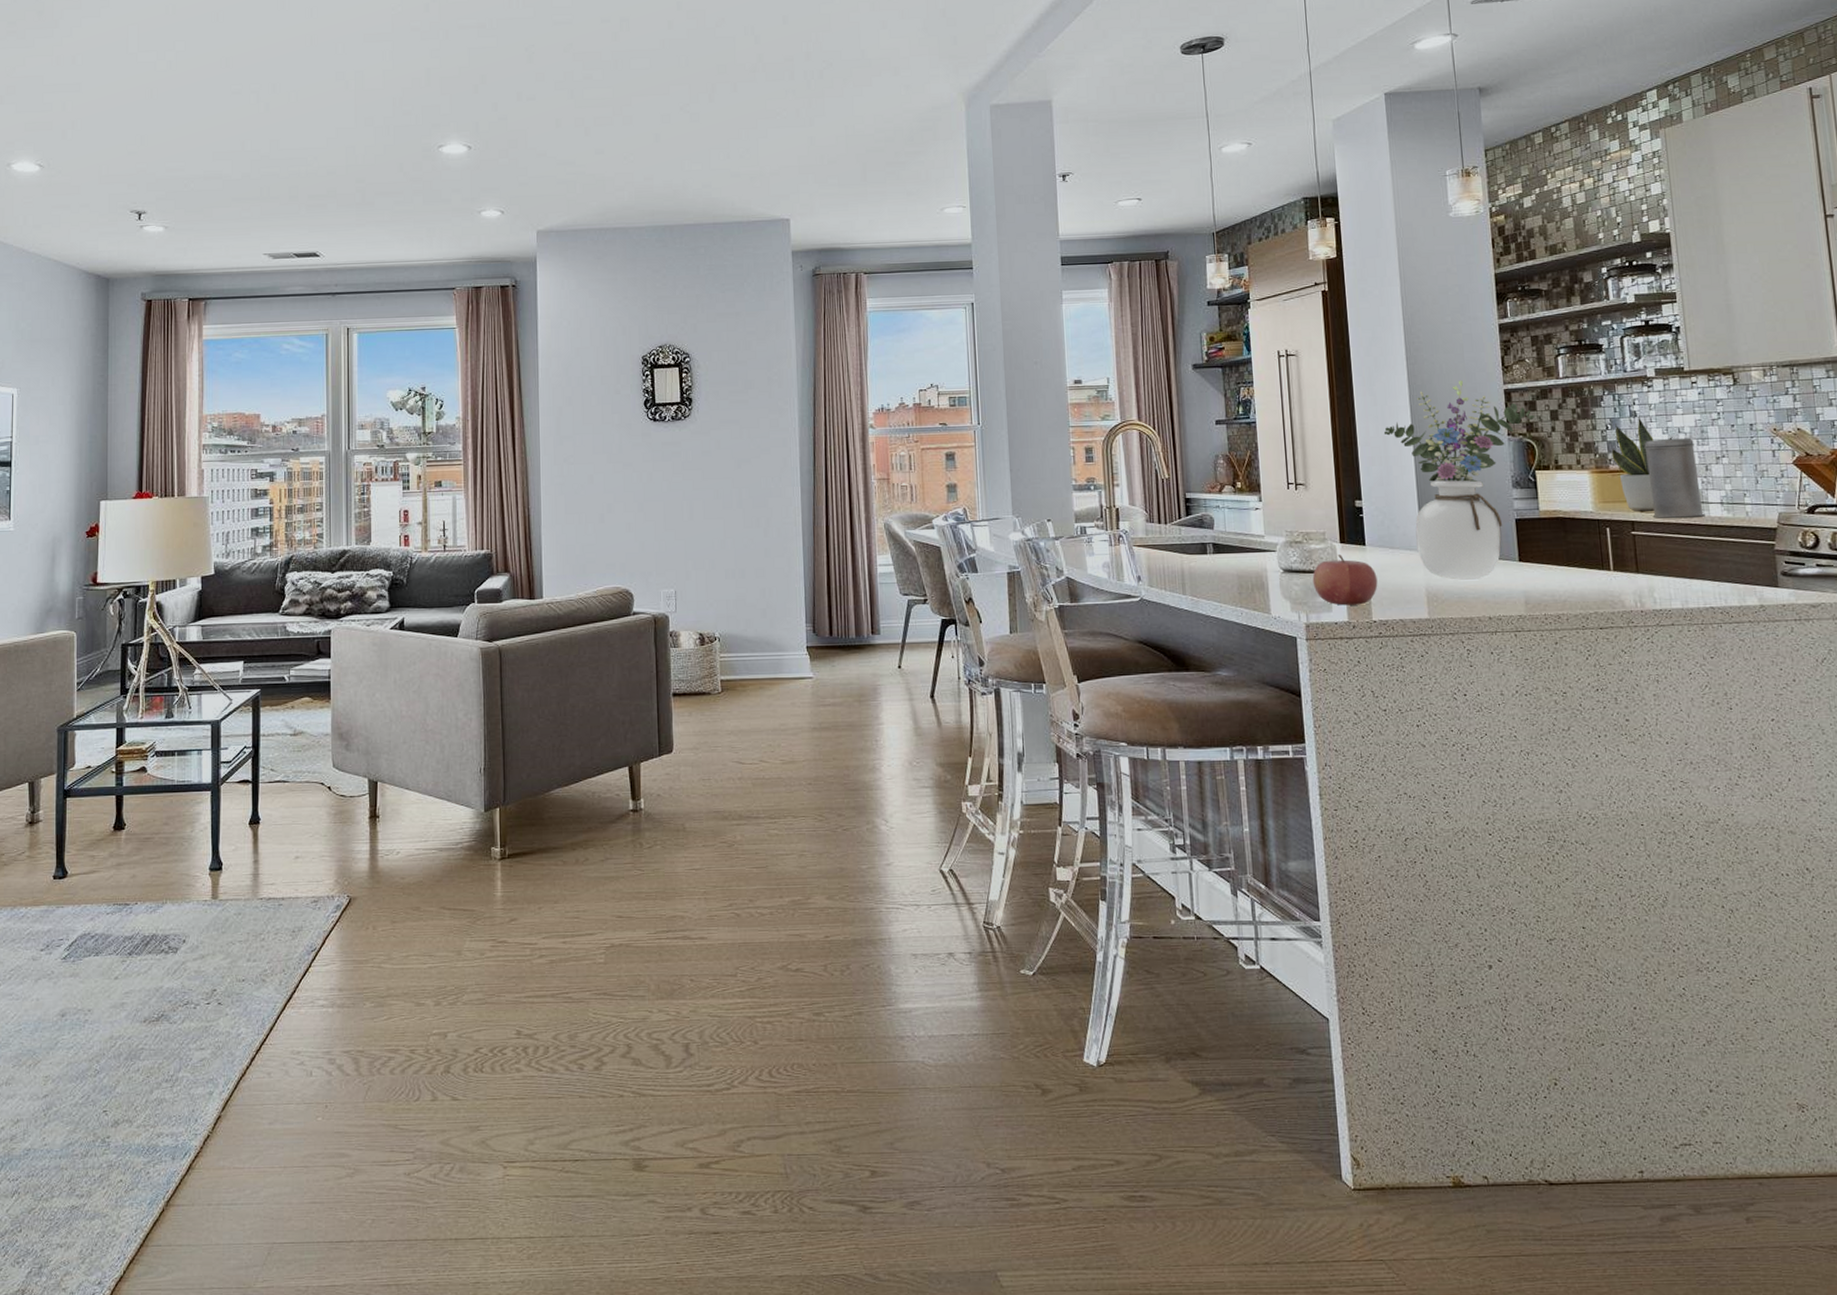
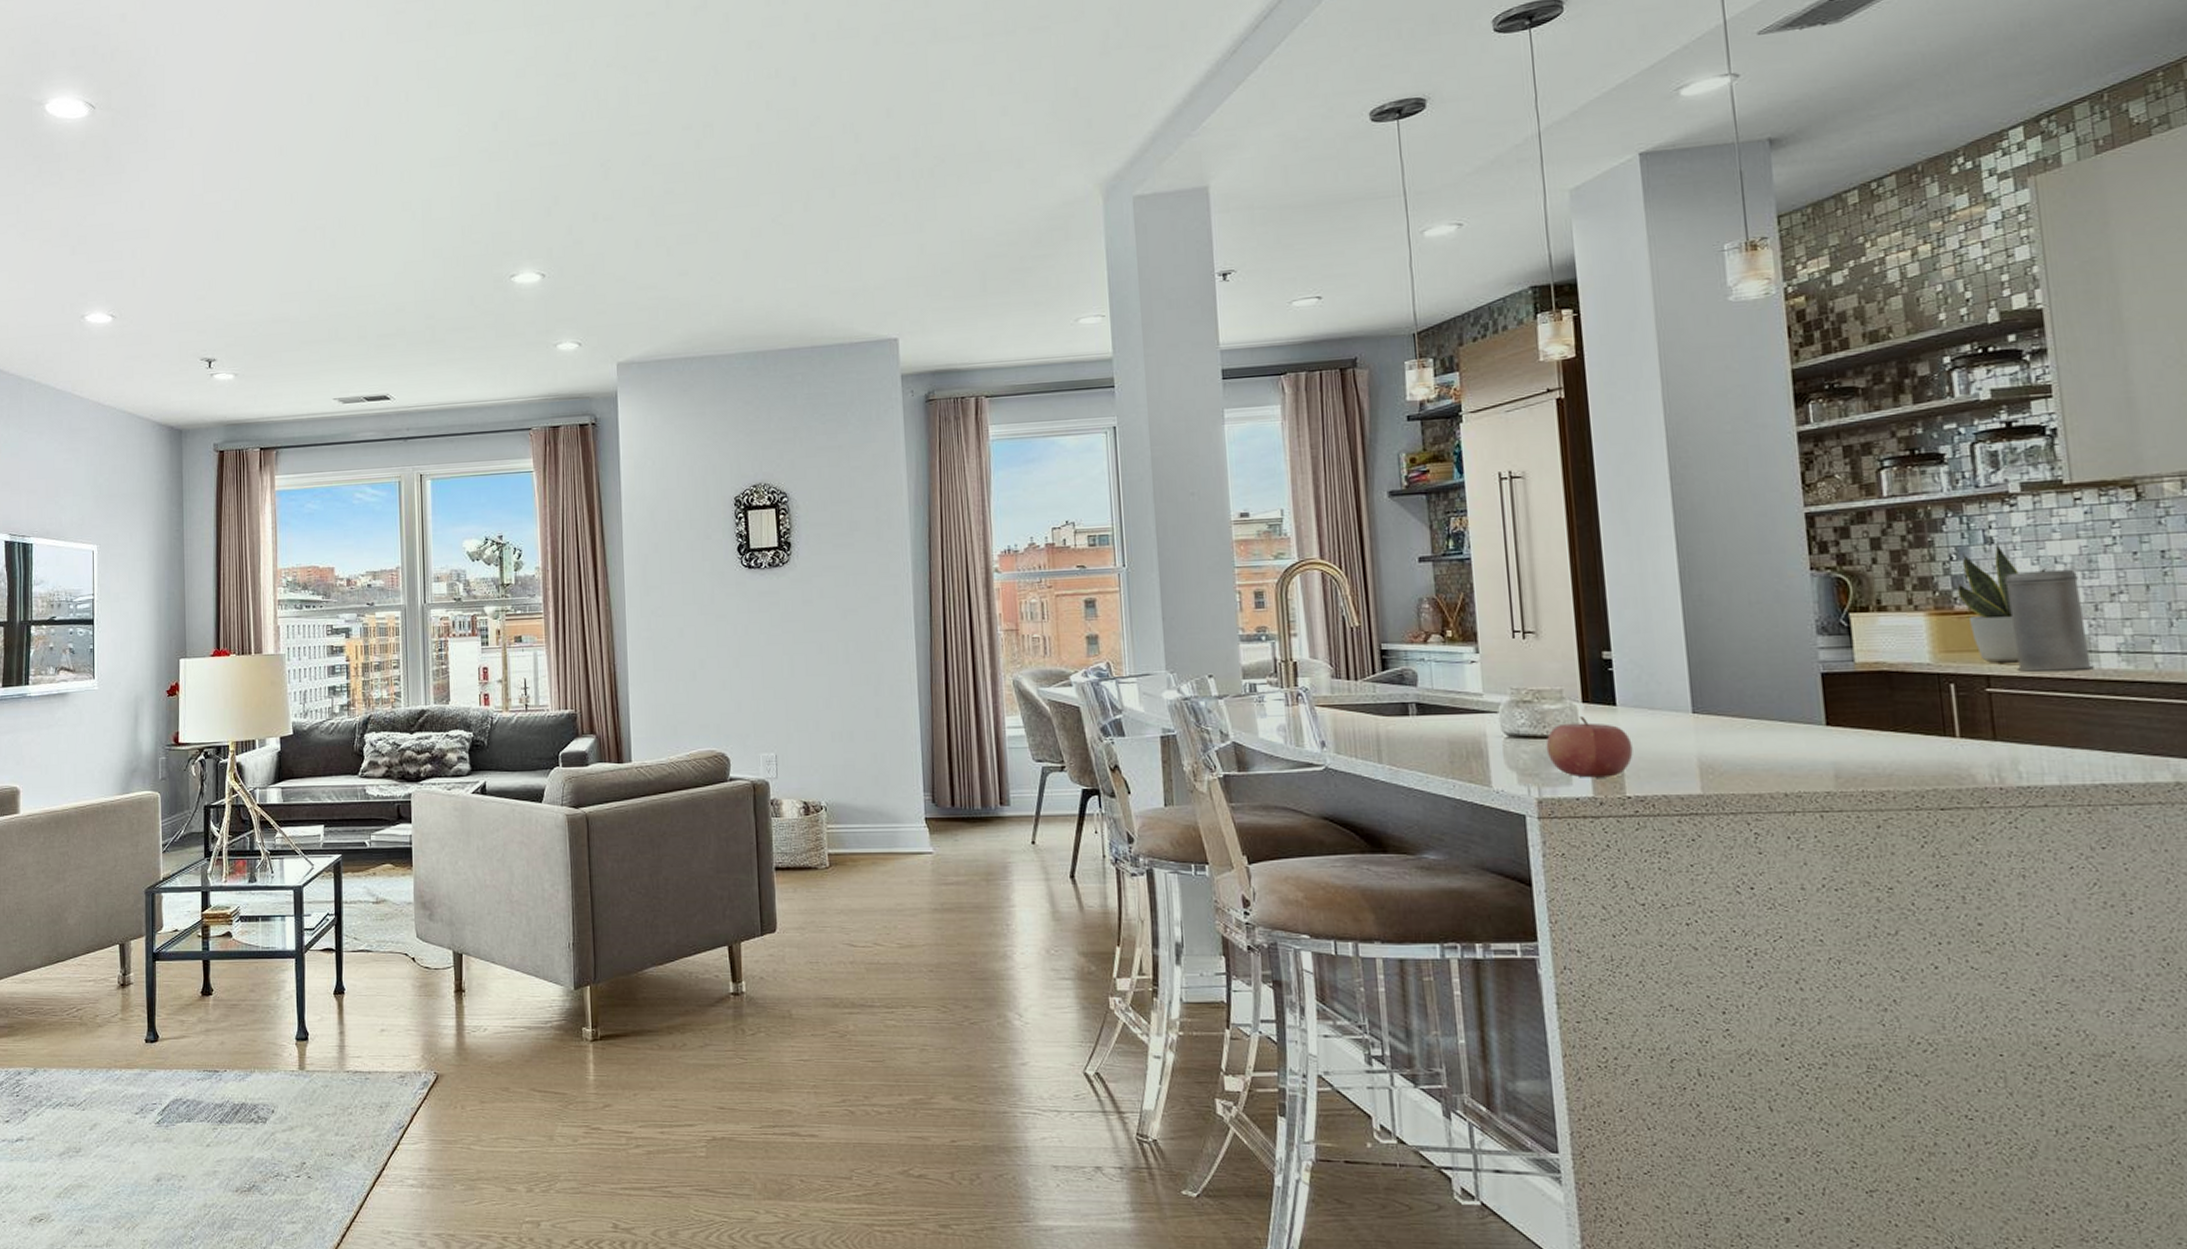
bouquet: present [1383,381,1534,581] -> none [1640,503,1847,749]

